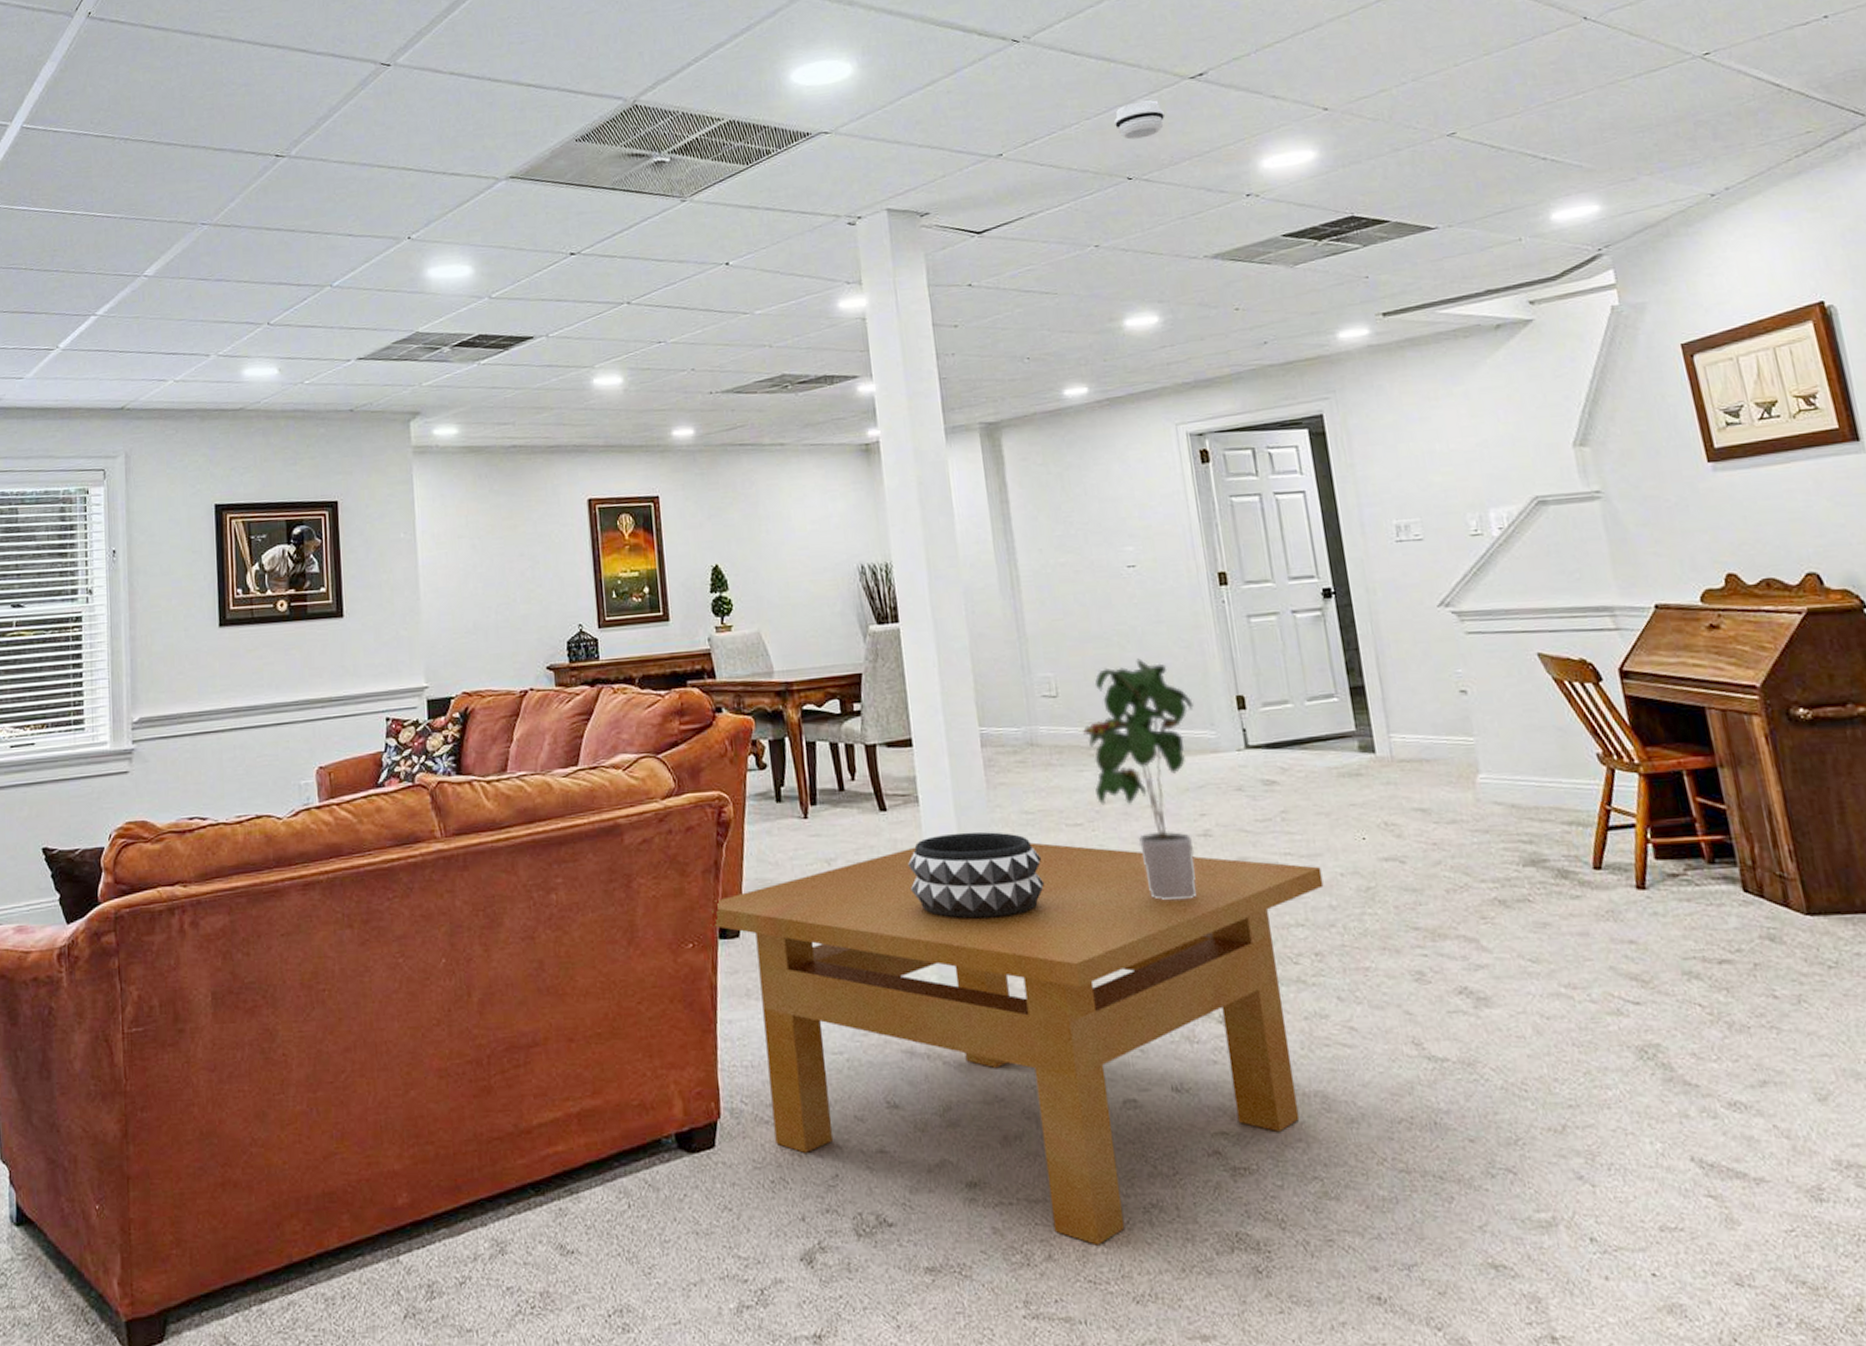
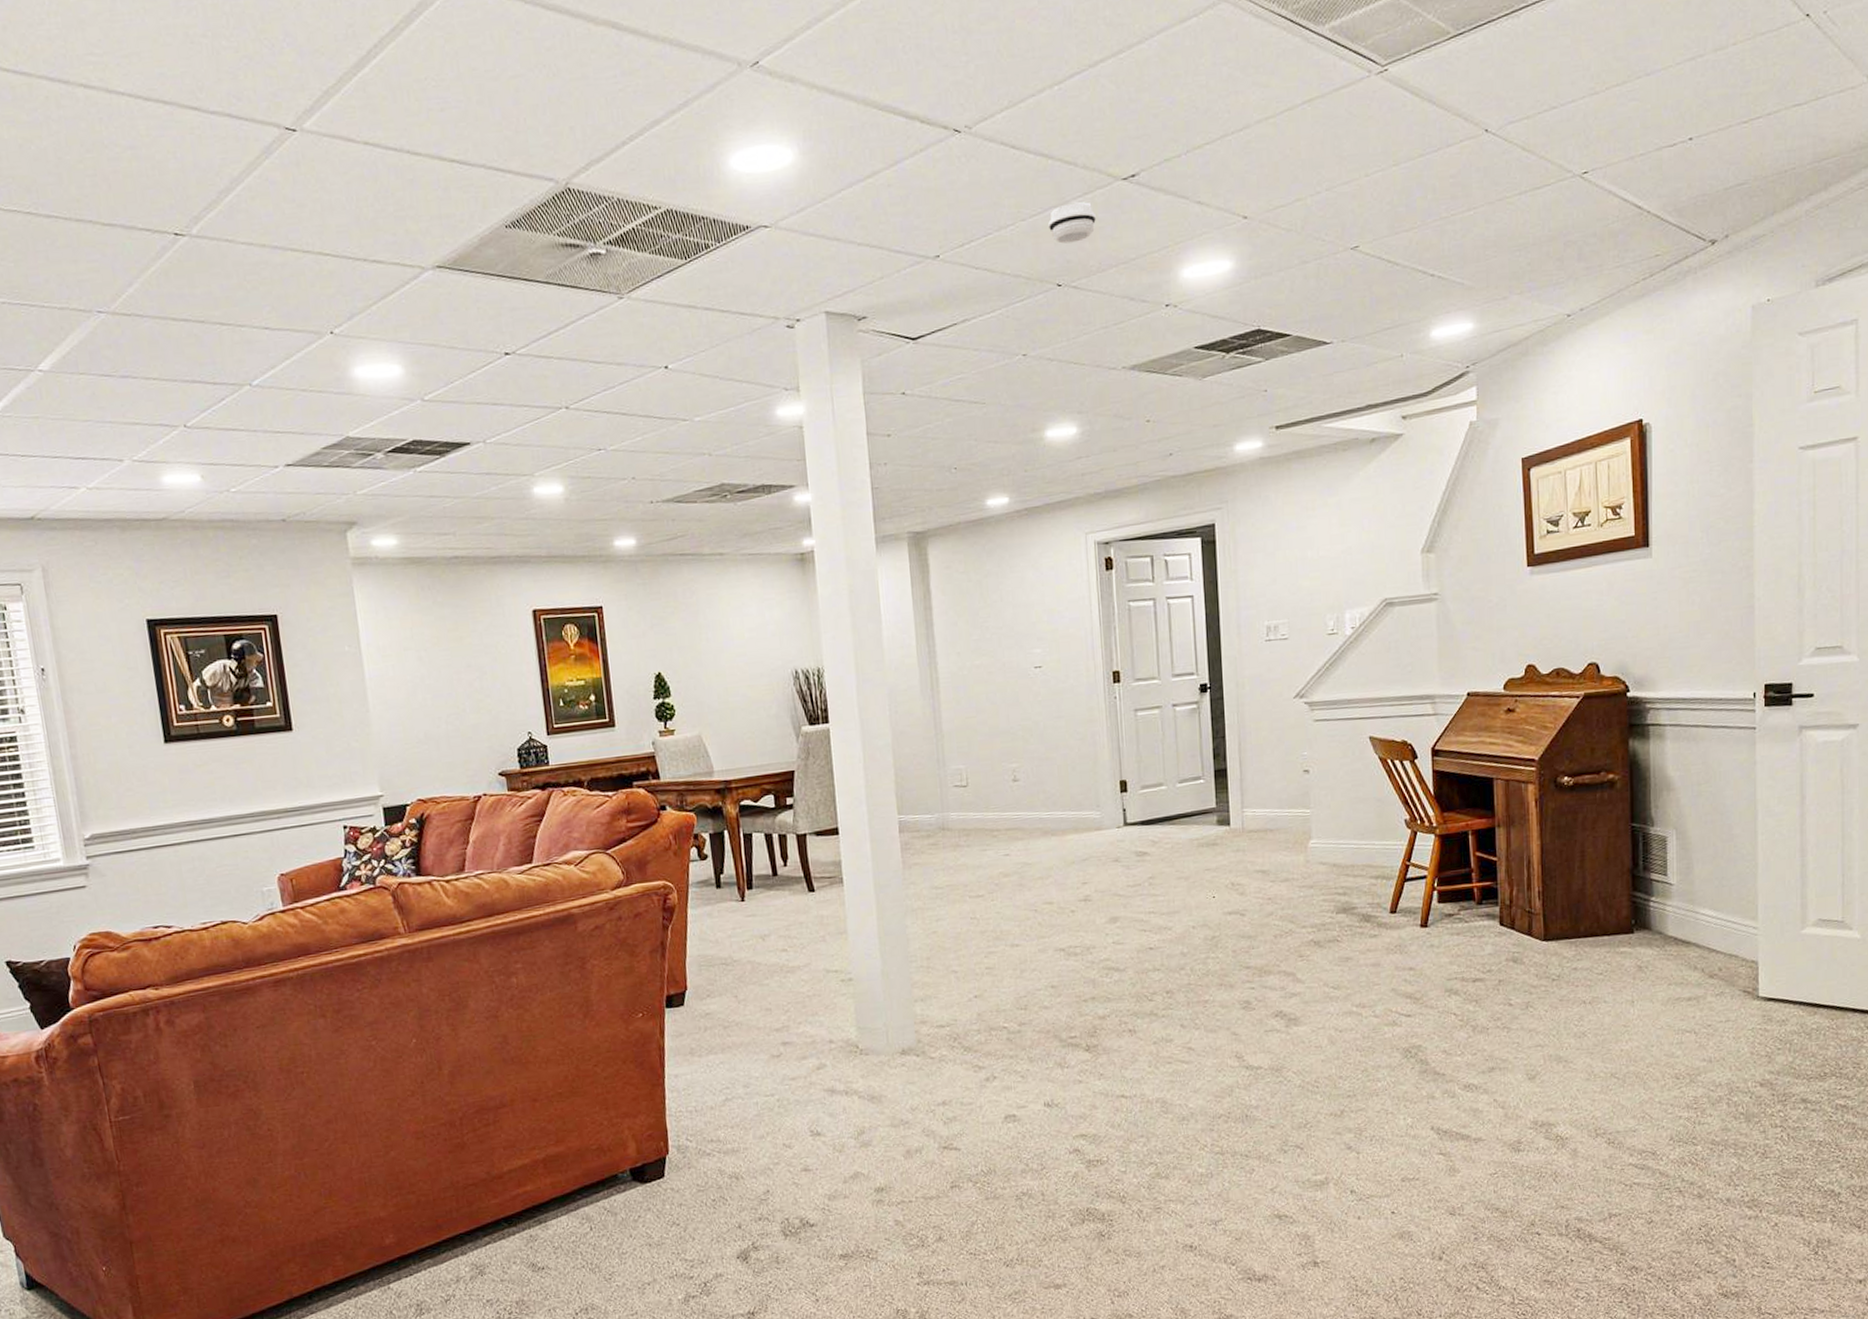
table: present [707,842,1324,1246] -> none [655,913,1178,1227]
decorative bowl: present [908,832,1045,920] -> none [833,905,950,980]
potted plant: present [1082,658,1197,901] -> none [987,750,1083,956]

